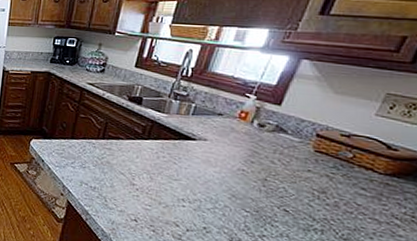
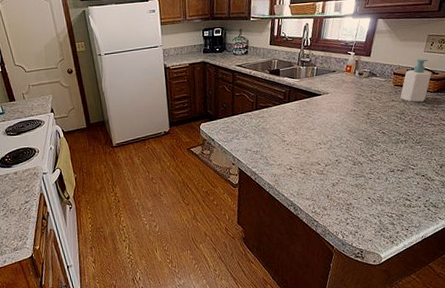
soap bottle: none [323,123,385,184] -> present [400,58,432,102]

